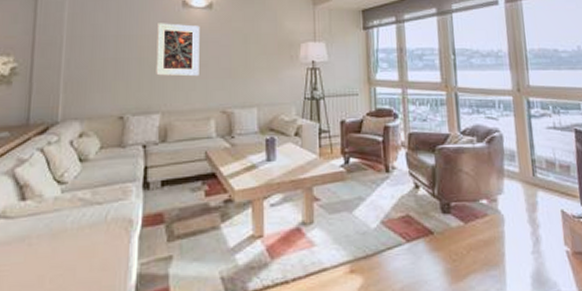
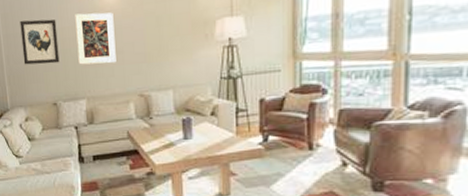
wall art: none [88,22,135,72] -> present [20,19,60,65]

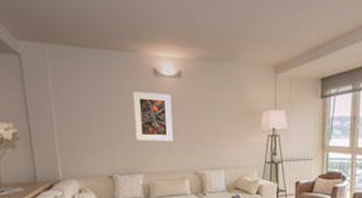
wall art: present [20,19,60,65] -> none [73,91,116,138]

